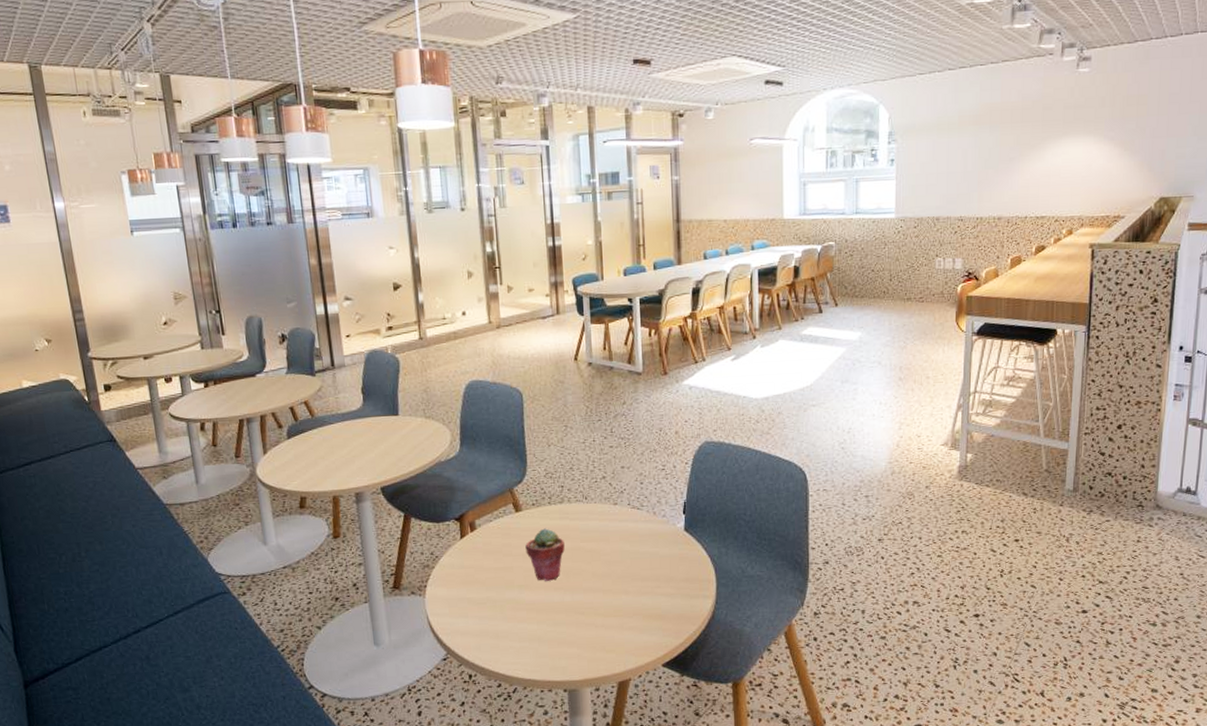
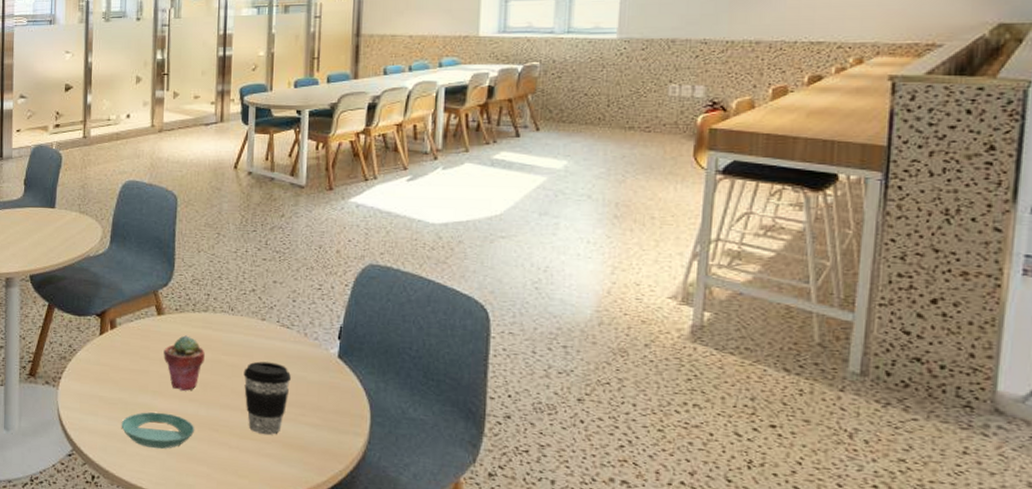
saucer: none [492,604,563,640] -> present [121,412,195,449]
coffee cup: none [602,543,645,610] -> present [243,361,291,435]

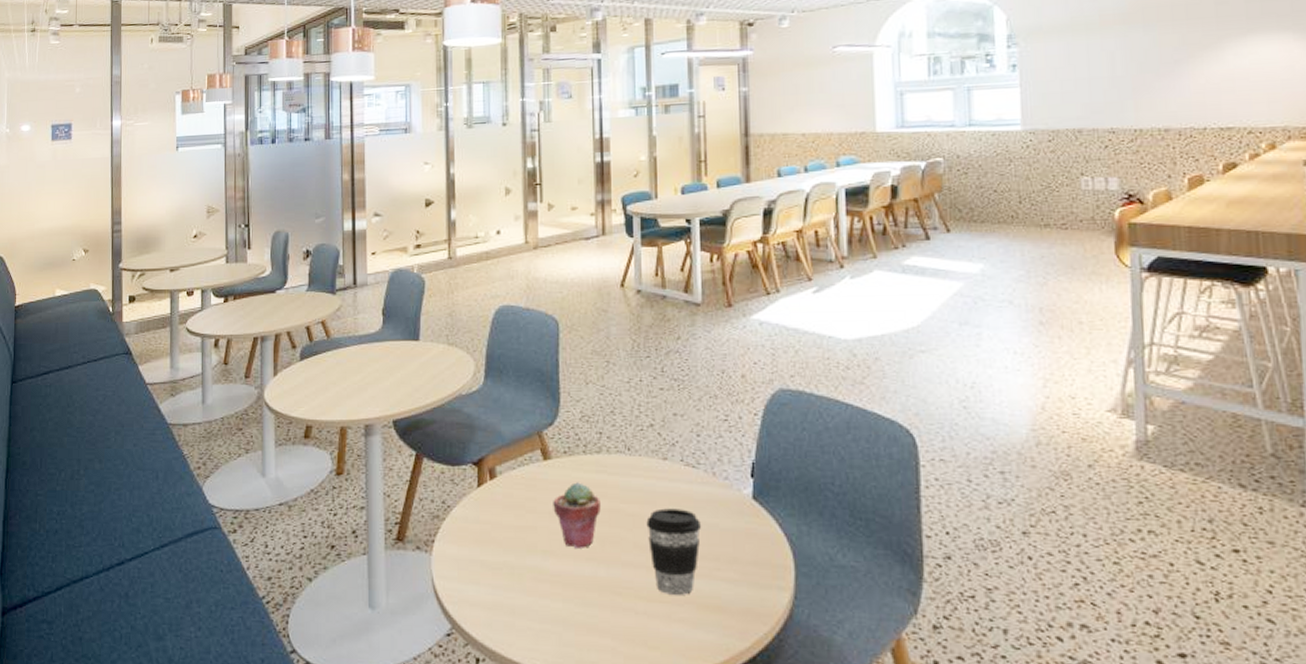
saucer: present [121,412,195,449] -> none [508,575,595,621]

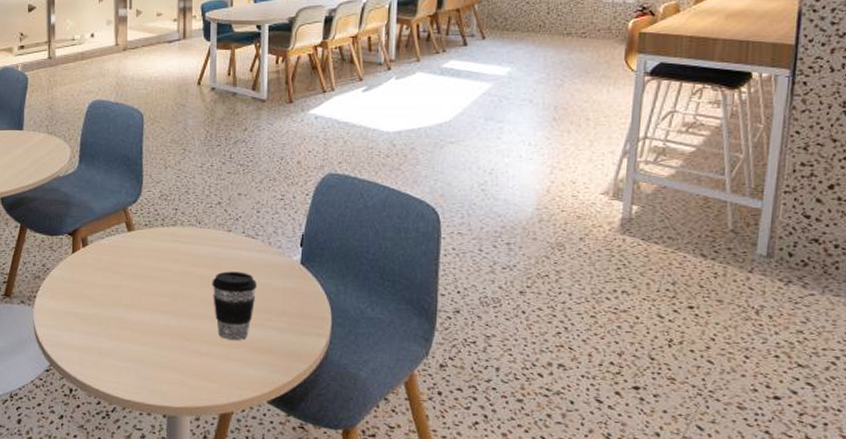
potted succulent: present [553,482,601,548] -> none [135,250,174,303]

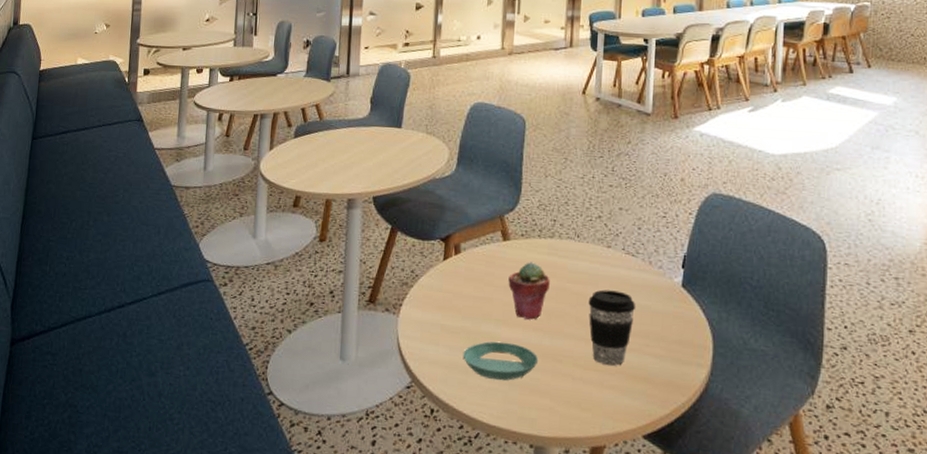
saucer: none [96,324,167,360] -> present [463,341,539,381]
potted succulent: none [135,250,174,303] -> present [508,262,550,320]

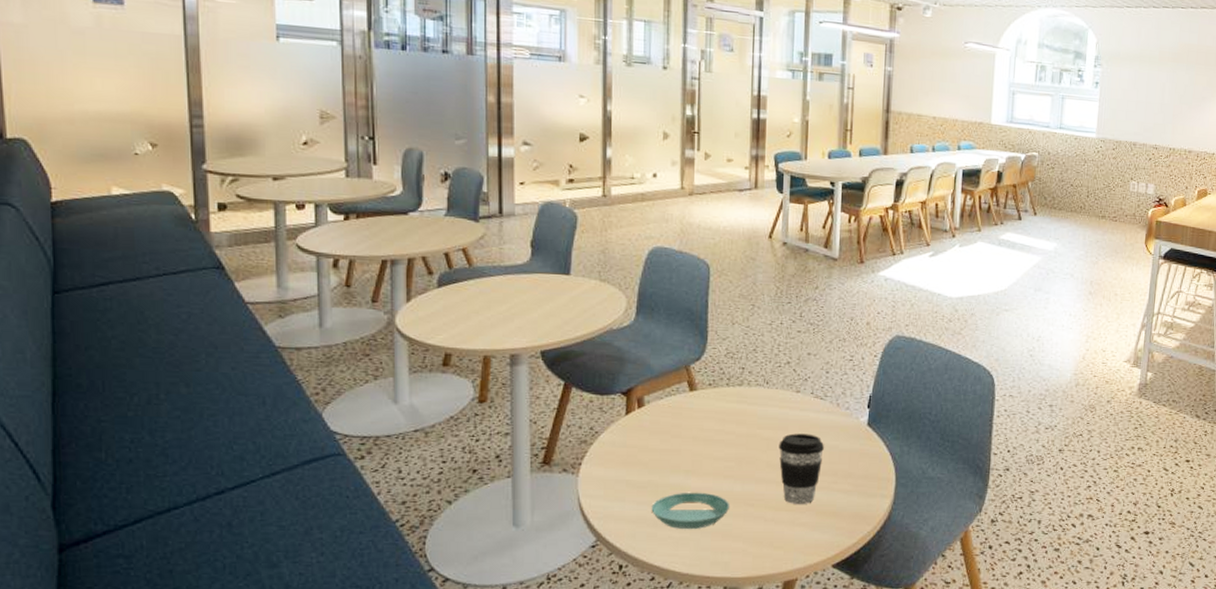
potted succulent: present [508,262,550,320] -> none [697,411,740,468]

